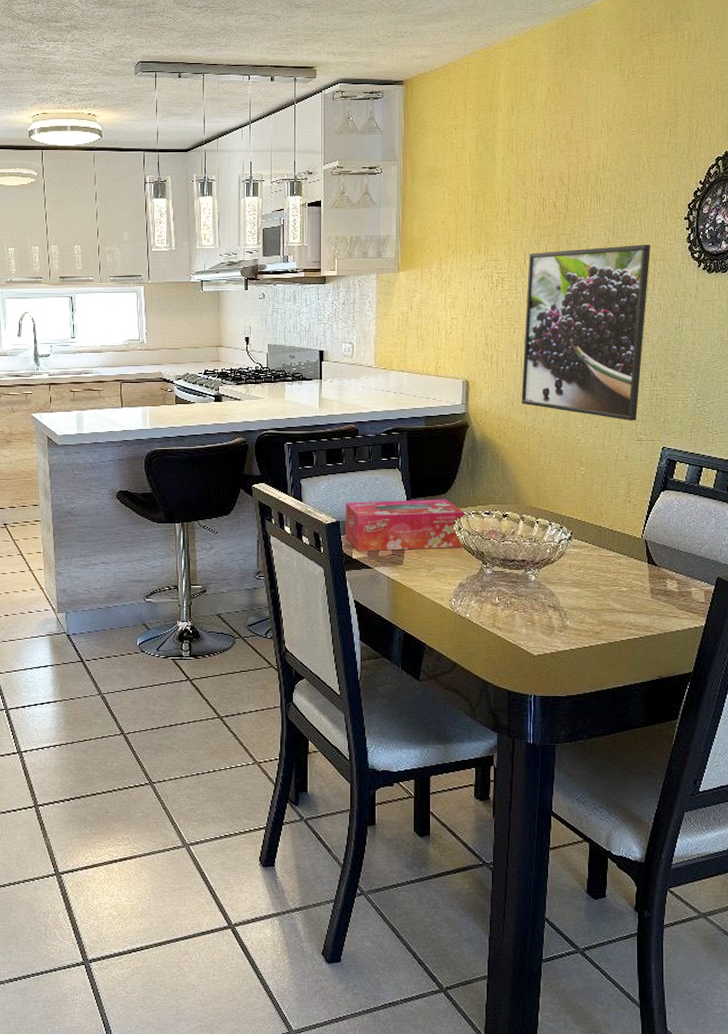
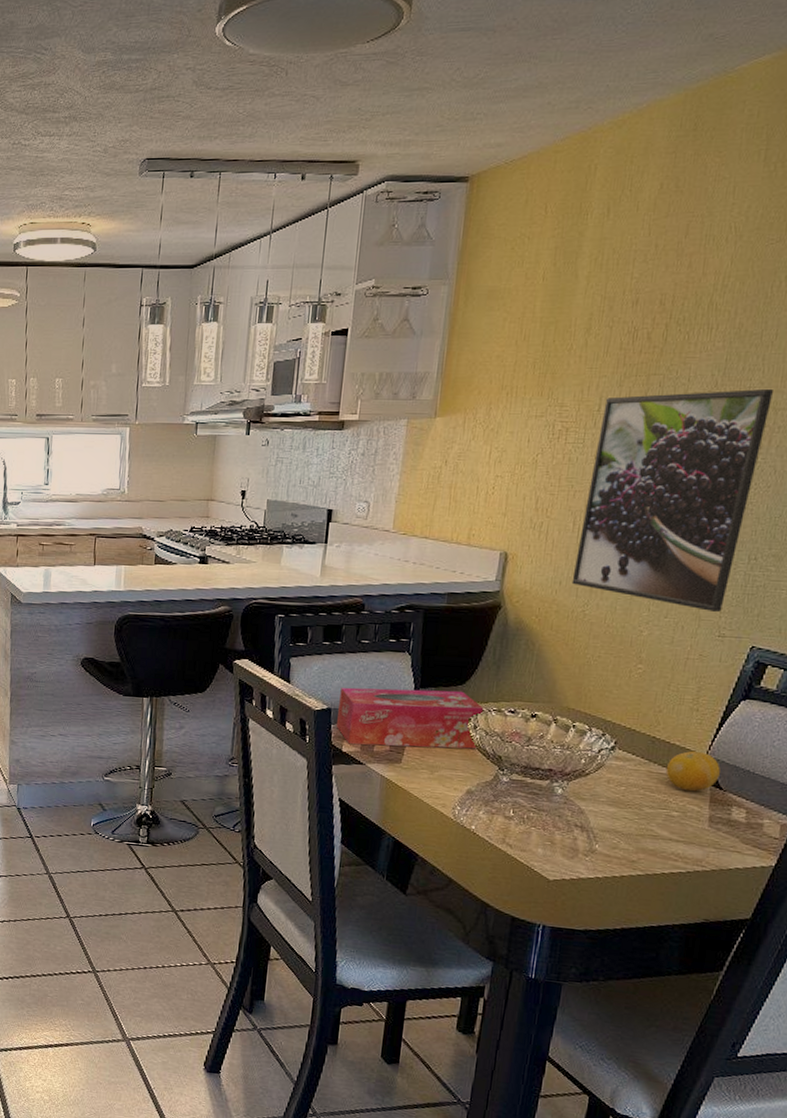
fruit: none [612,535,653,570] -> present [665,750,721,792]

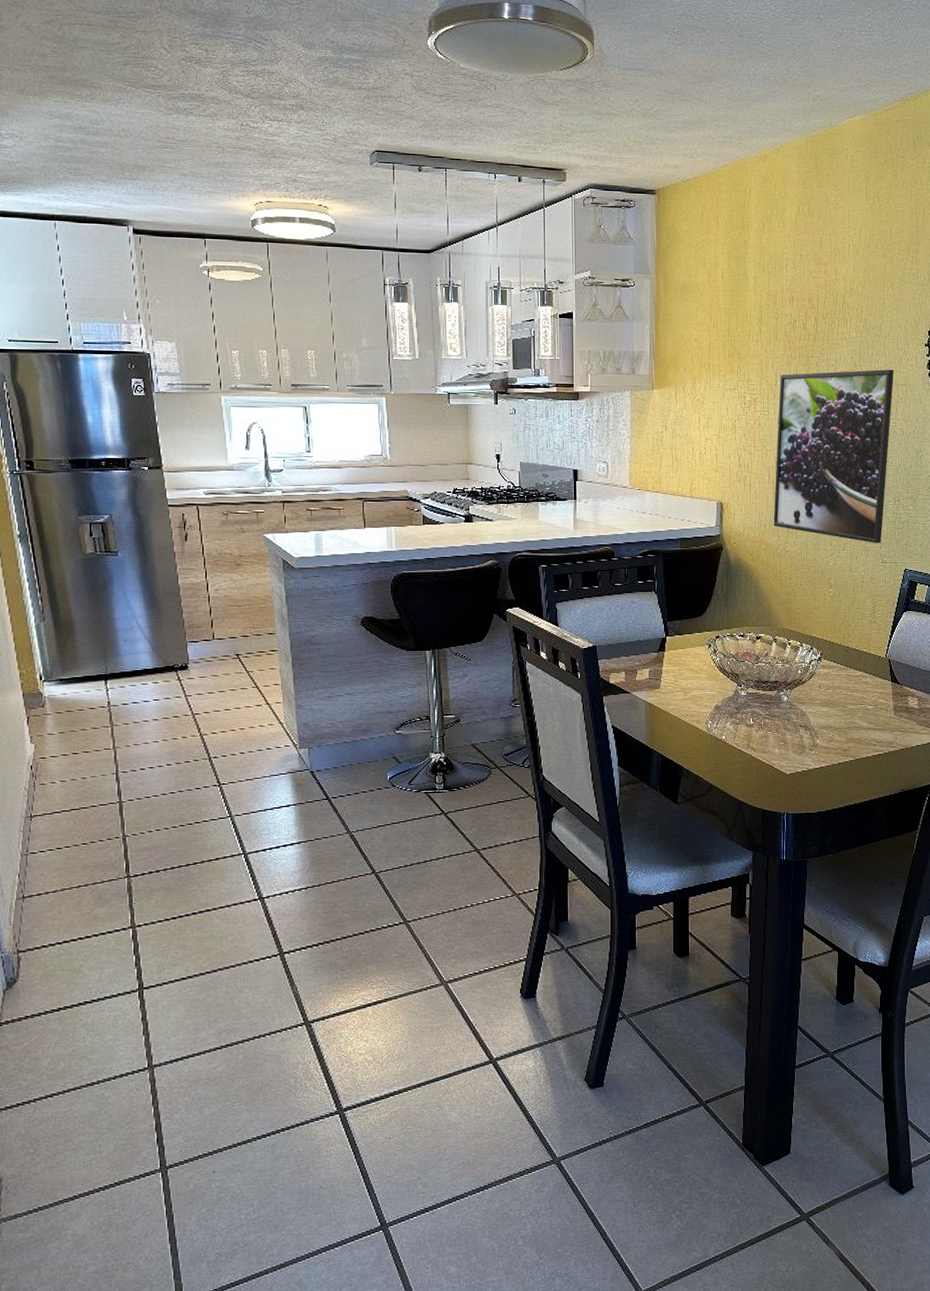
tissue box: present [337,687,483,749] -> none [602,621,719,676]
fruit: present [665,750,721,792] -> none [859,655,896,688]

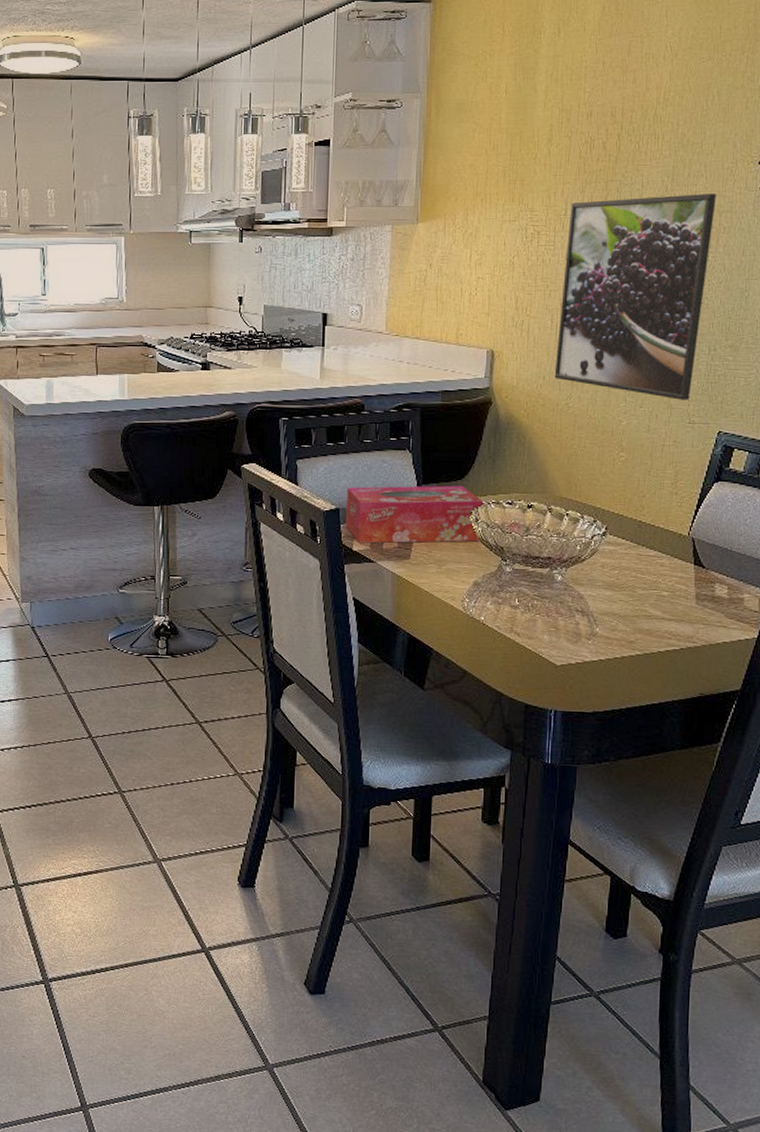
tissue box: none [602,621,719,676] -> present [346,485,483,543]

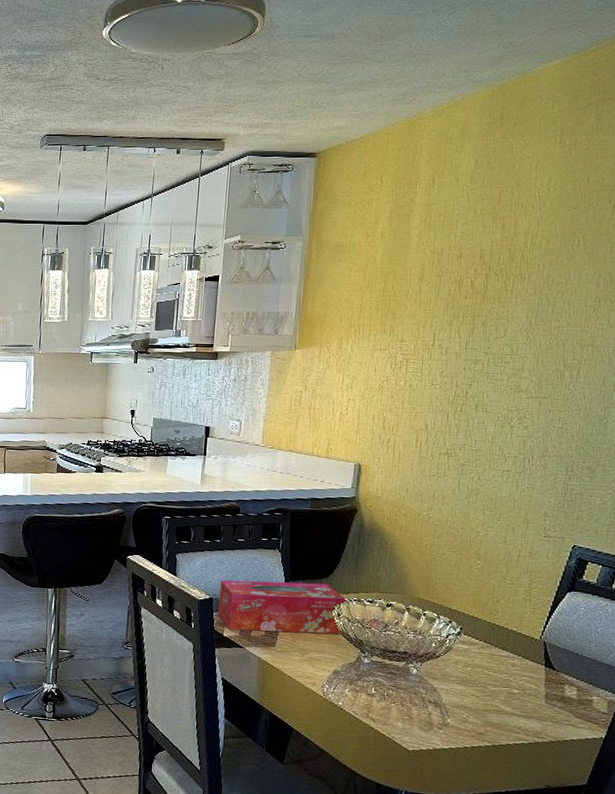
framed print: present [554,193,716,400] -> none [417,328,578,516]

